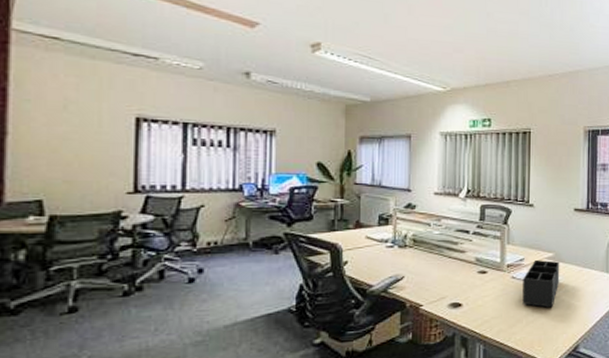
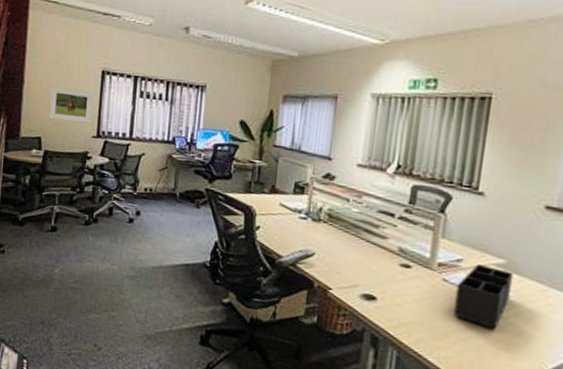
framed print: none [54,137,125,178] -> present [49,86,93,123]

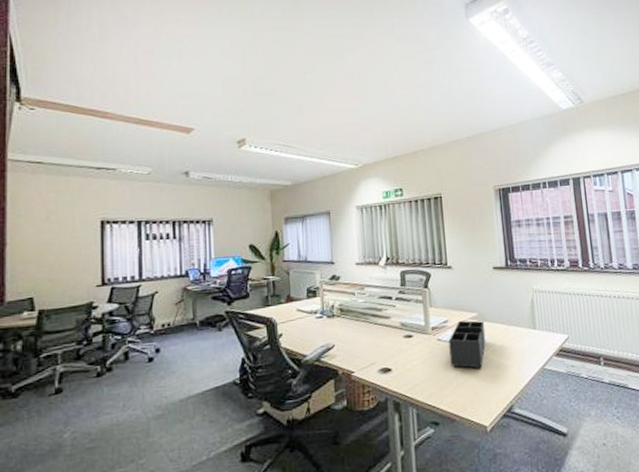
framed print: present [49,86,93,123] -> none [41,242,94,277]

